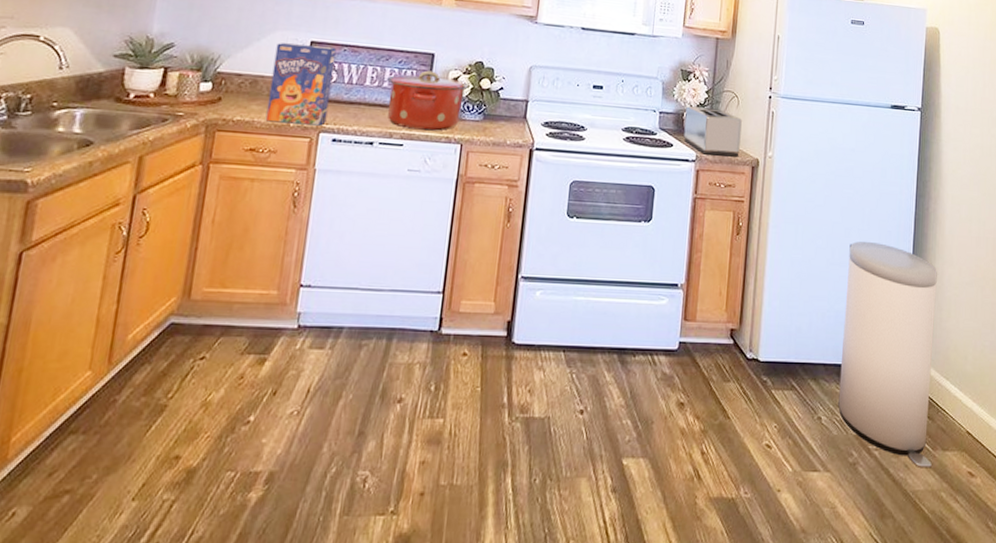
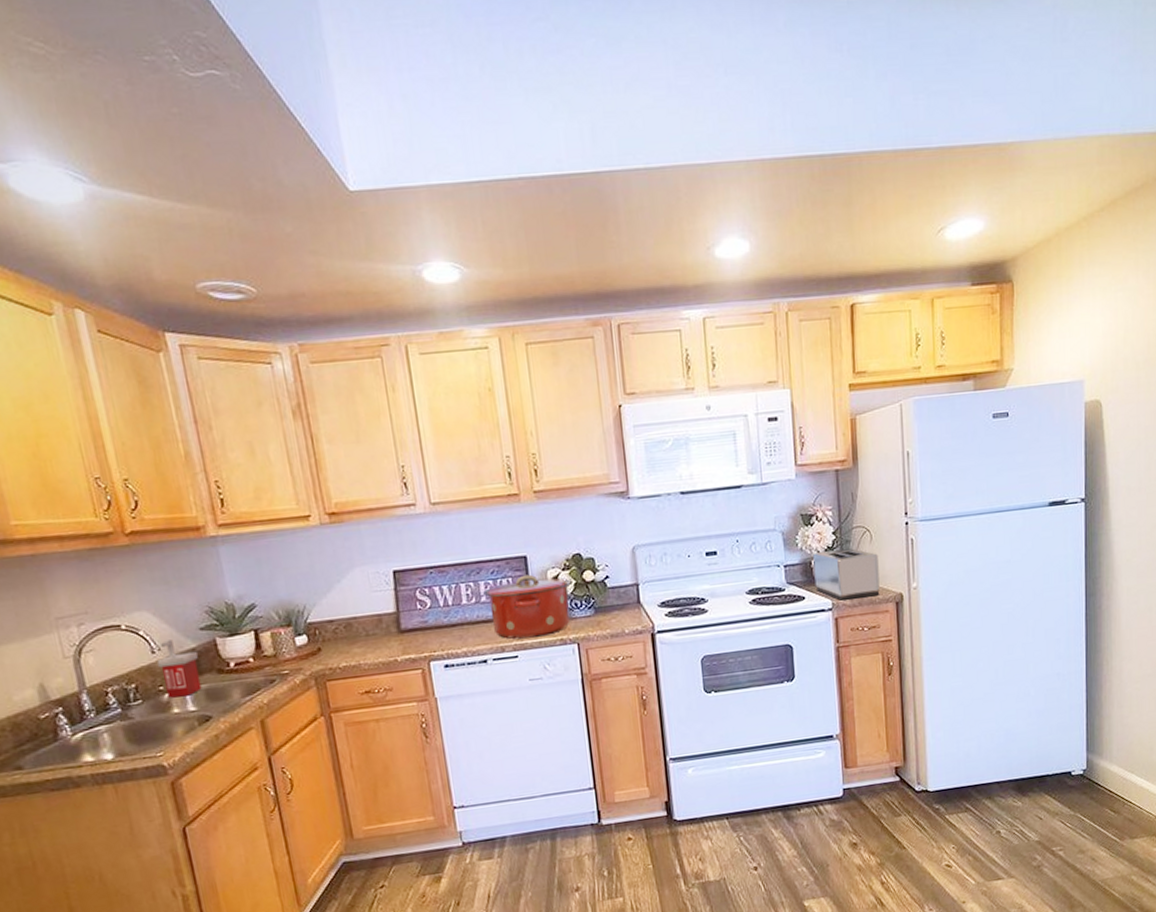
soap dispenser: none [58,59,103,117] -> present [158,640,202,698]
cereal box: present [265,43,337,126] -> none [359,573,433,662]
pedal bin: present [838,241,937,469] -> none [1014,653,1121,859]

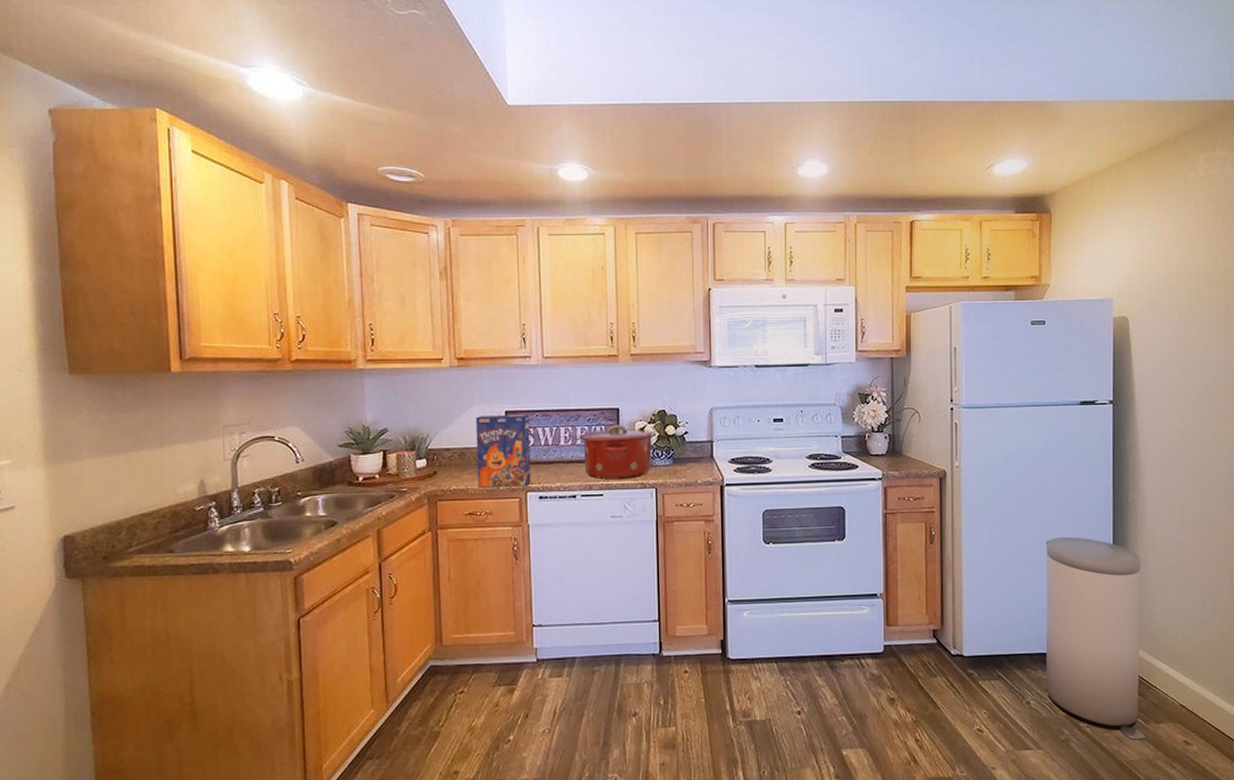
soap dispenser: present [158,640,202,698] -> none [300,453,333,503]
cereal box: none [359,573,433,662] -> present [476,415,531,488]
toaster: present [813,548,880,602] -> none [867,427,926,473]
pedal bin: none [1014,653,1121,859] -> present [1045,536,1147,741]

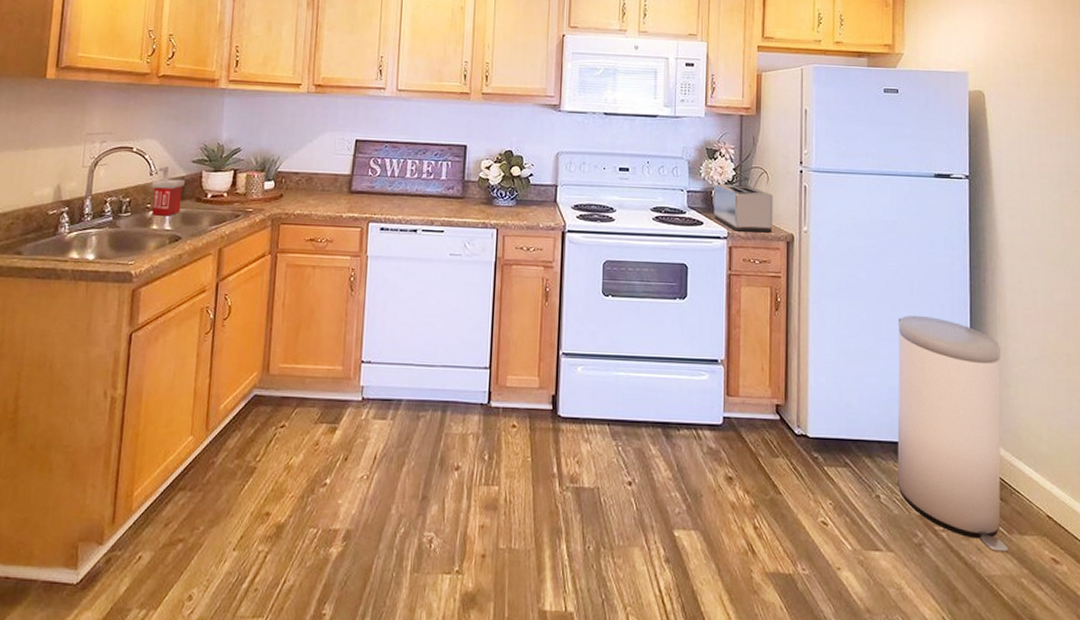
soap dispenser: none [300,453,333,503] -> present [152,166,185,216]
cereal box: present [476,415,531,488] -> none [321,143,379,216]
casserole: present [579,424,656,480] -> none [425,161,501,217]
toaster: none [867,427,926,473] -> present [713,184,773,233]

